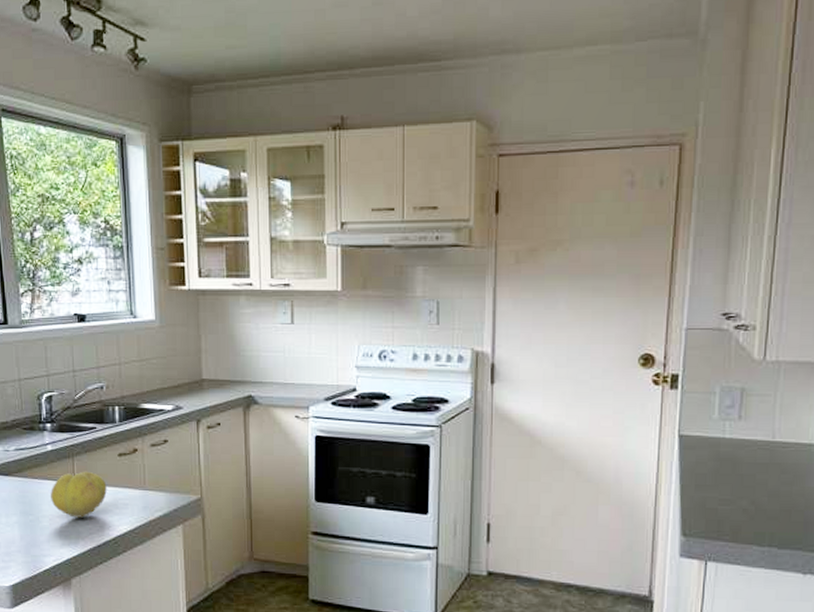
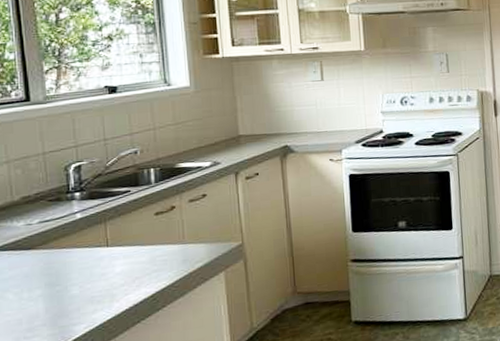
fruit: present [51,471,107,518] -> none [80,233,144,282]

